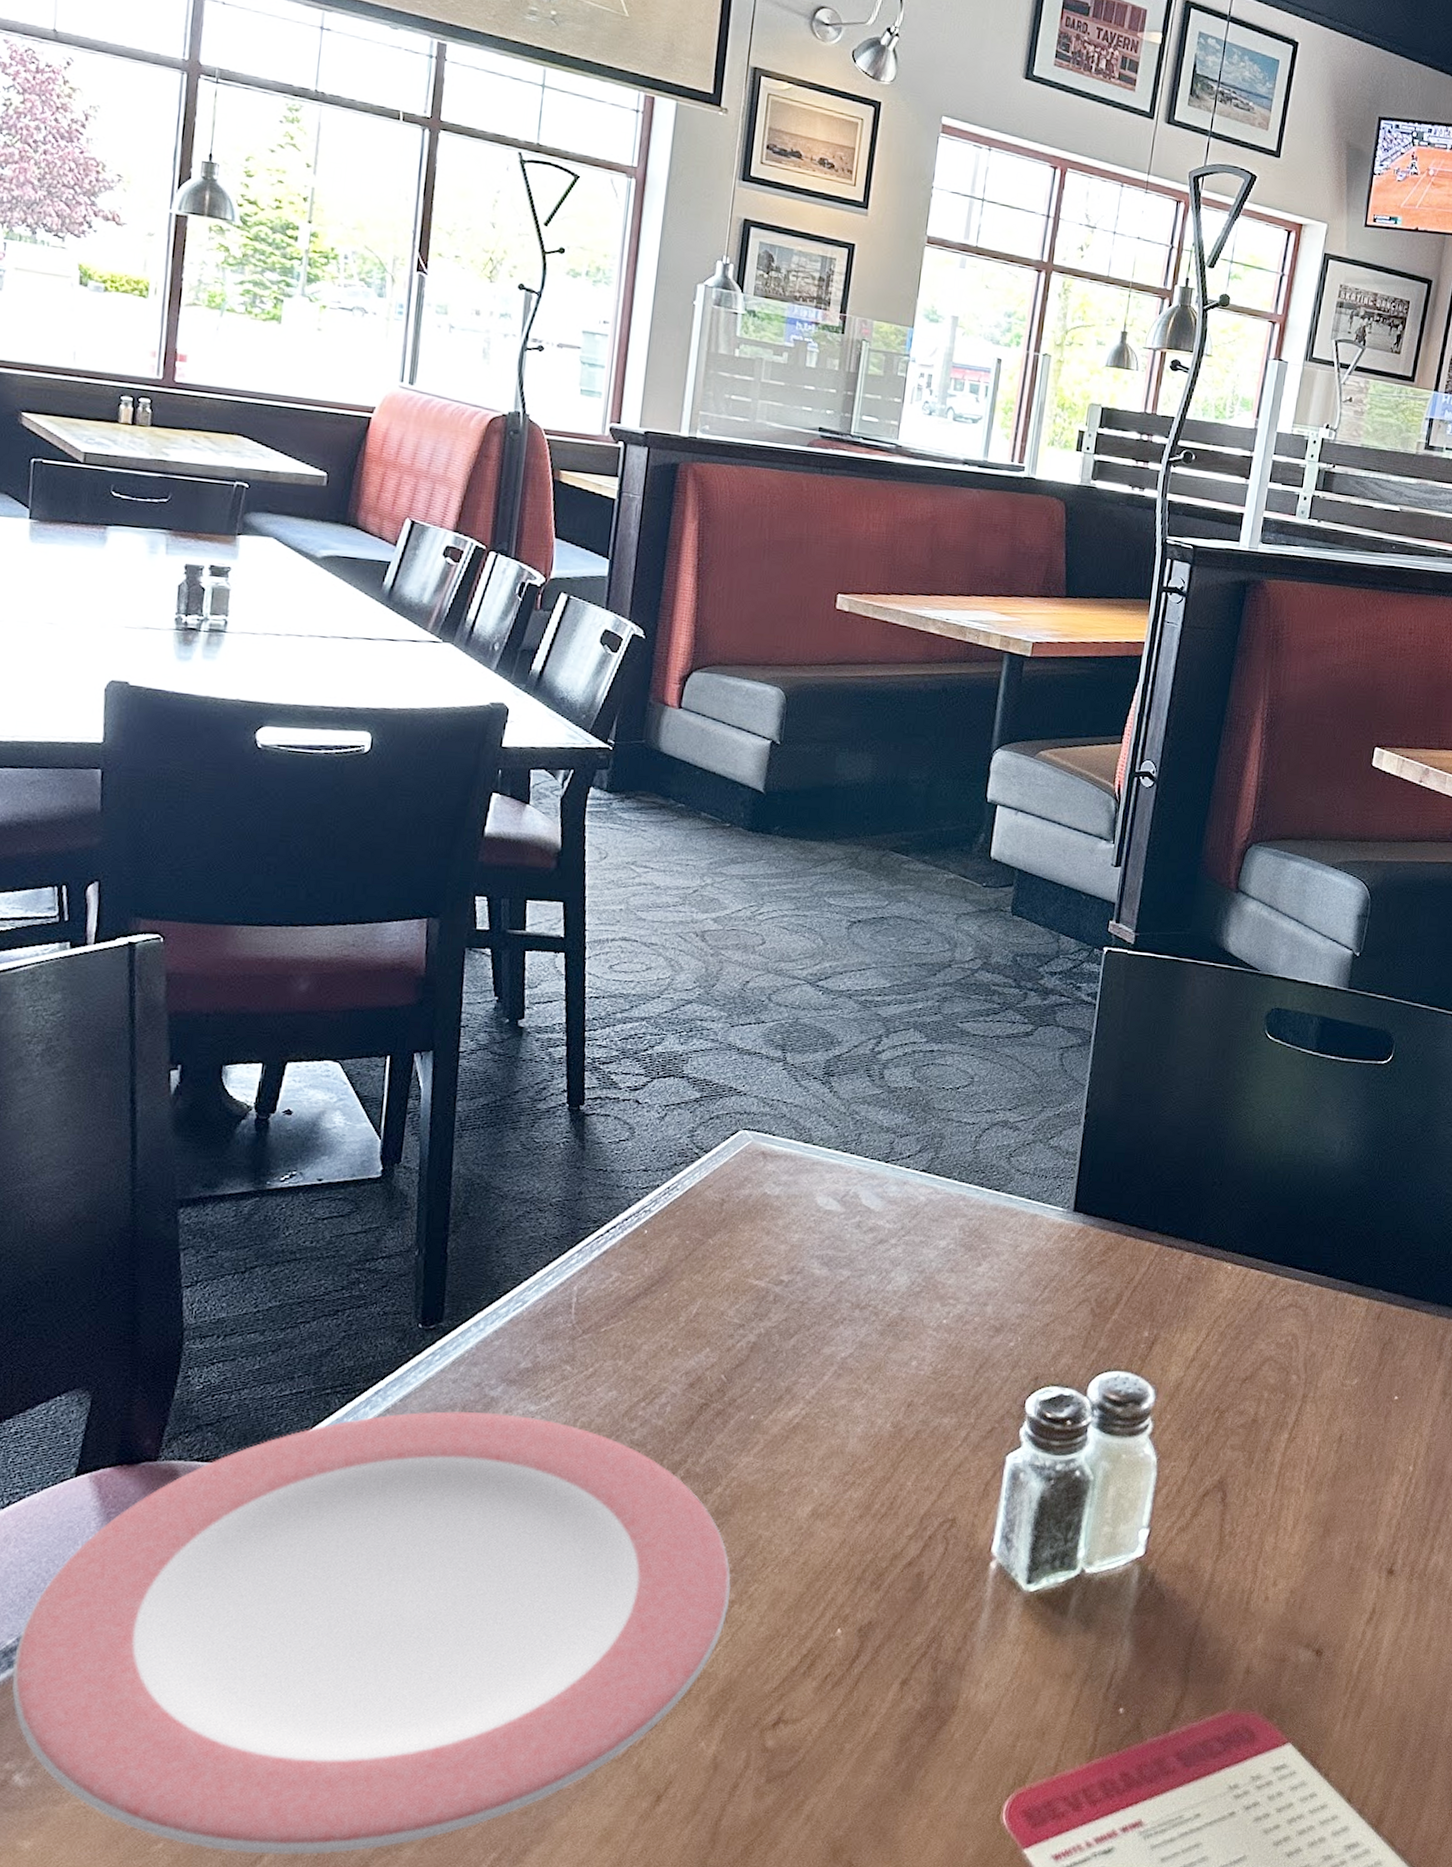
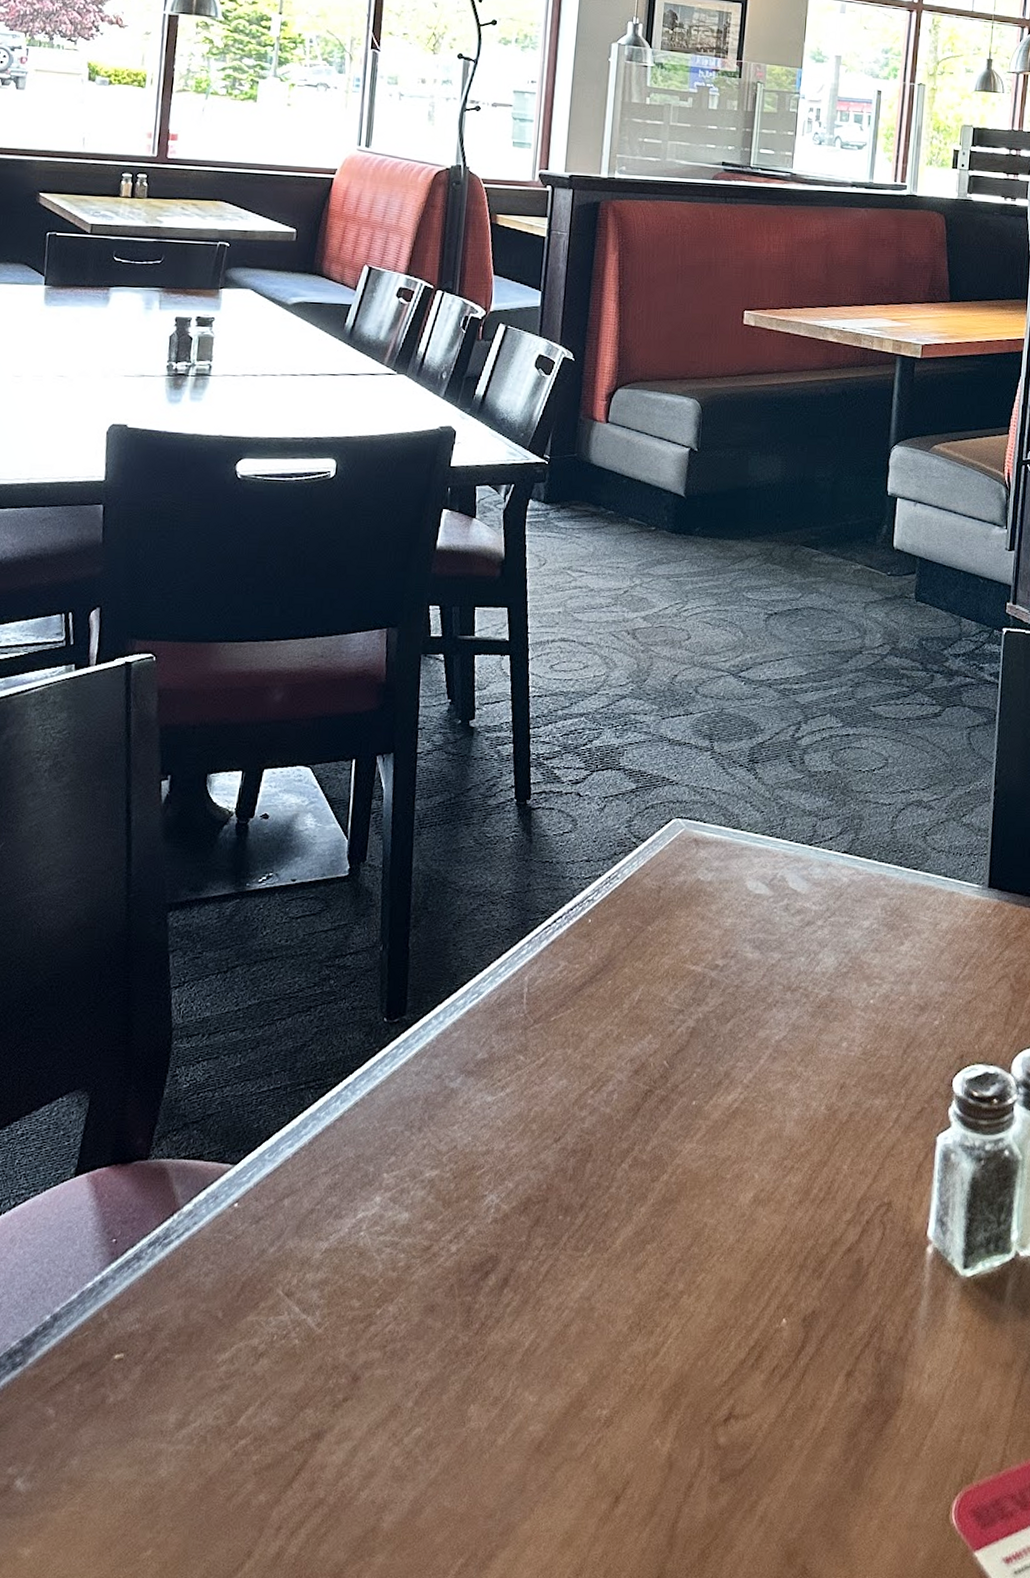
plate: present [11,1410,732,1855] -> none [14,1103,680,1562]

